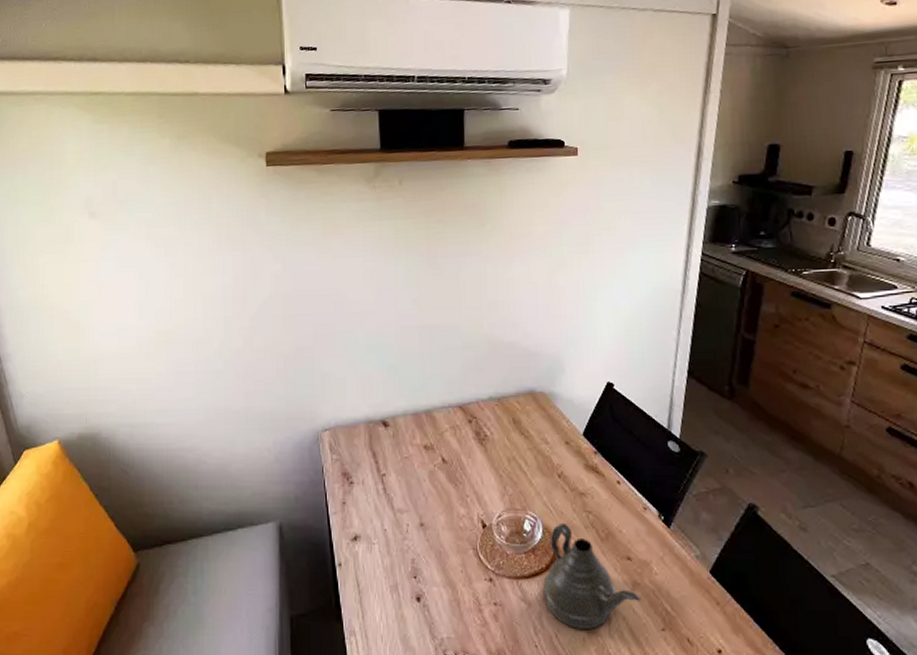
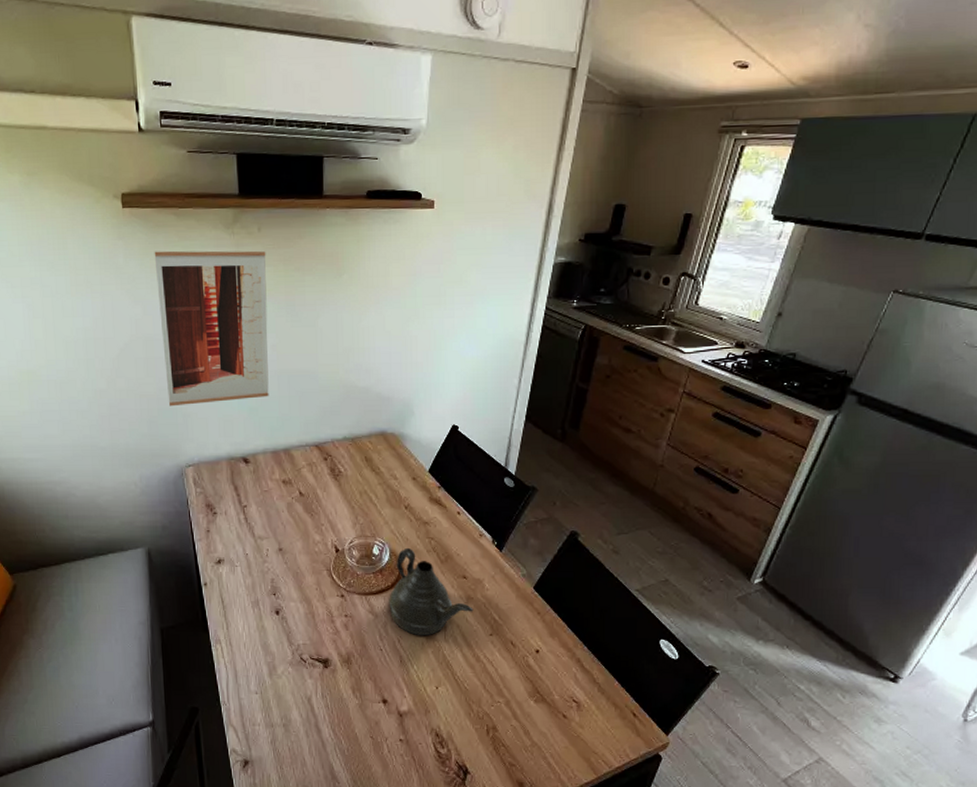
wall art: none [296,204,410,366] -> present [154,250,269,407]

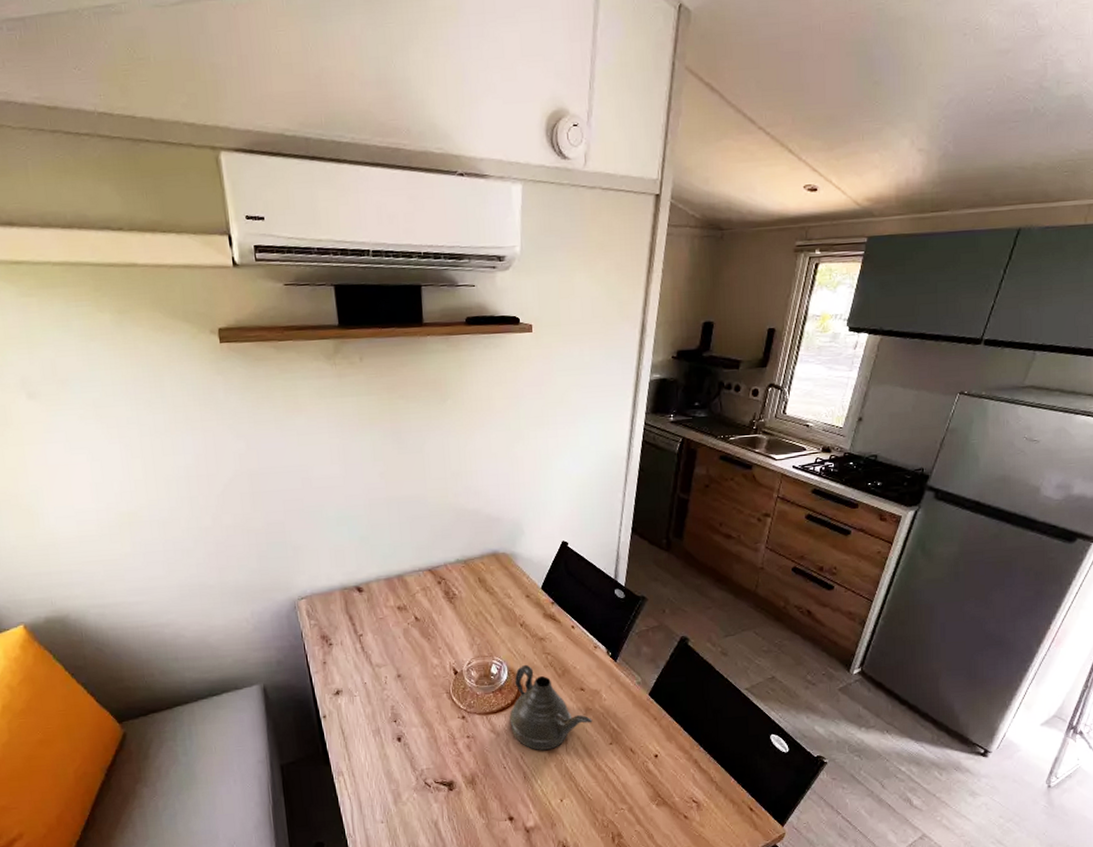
wall art: present [154,250,269,407] -> none [255,380,379,540]

